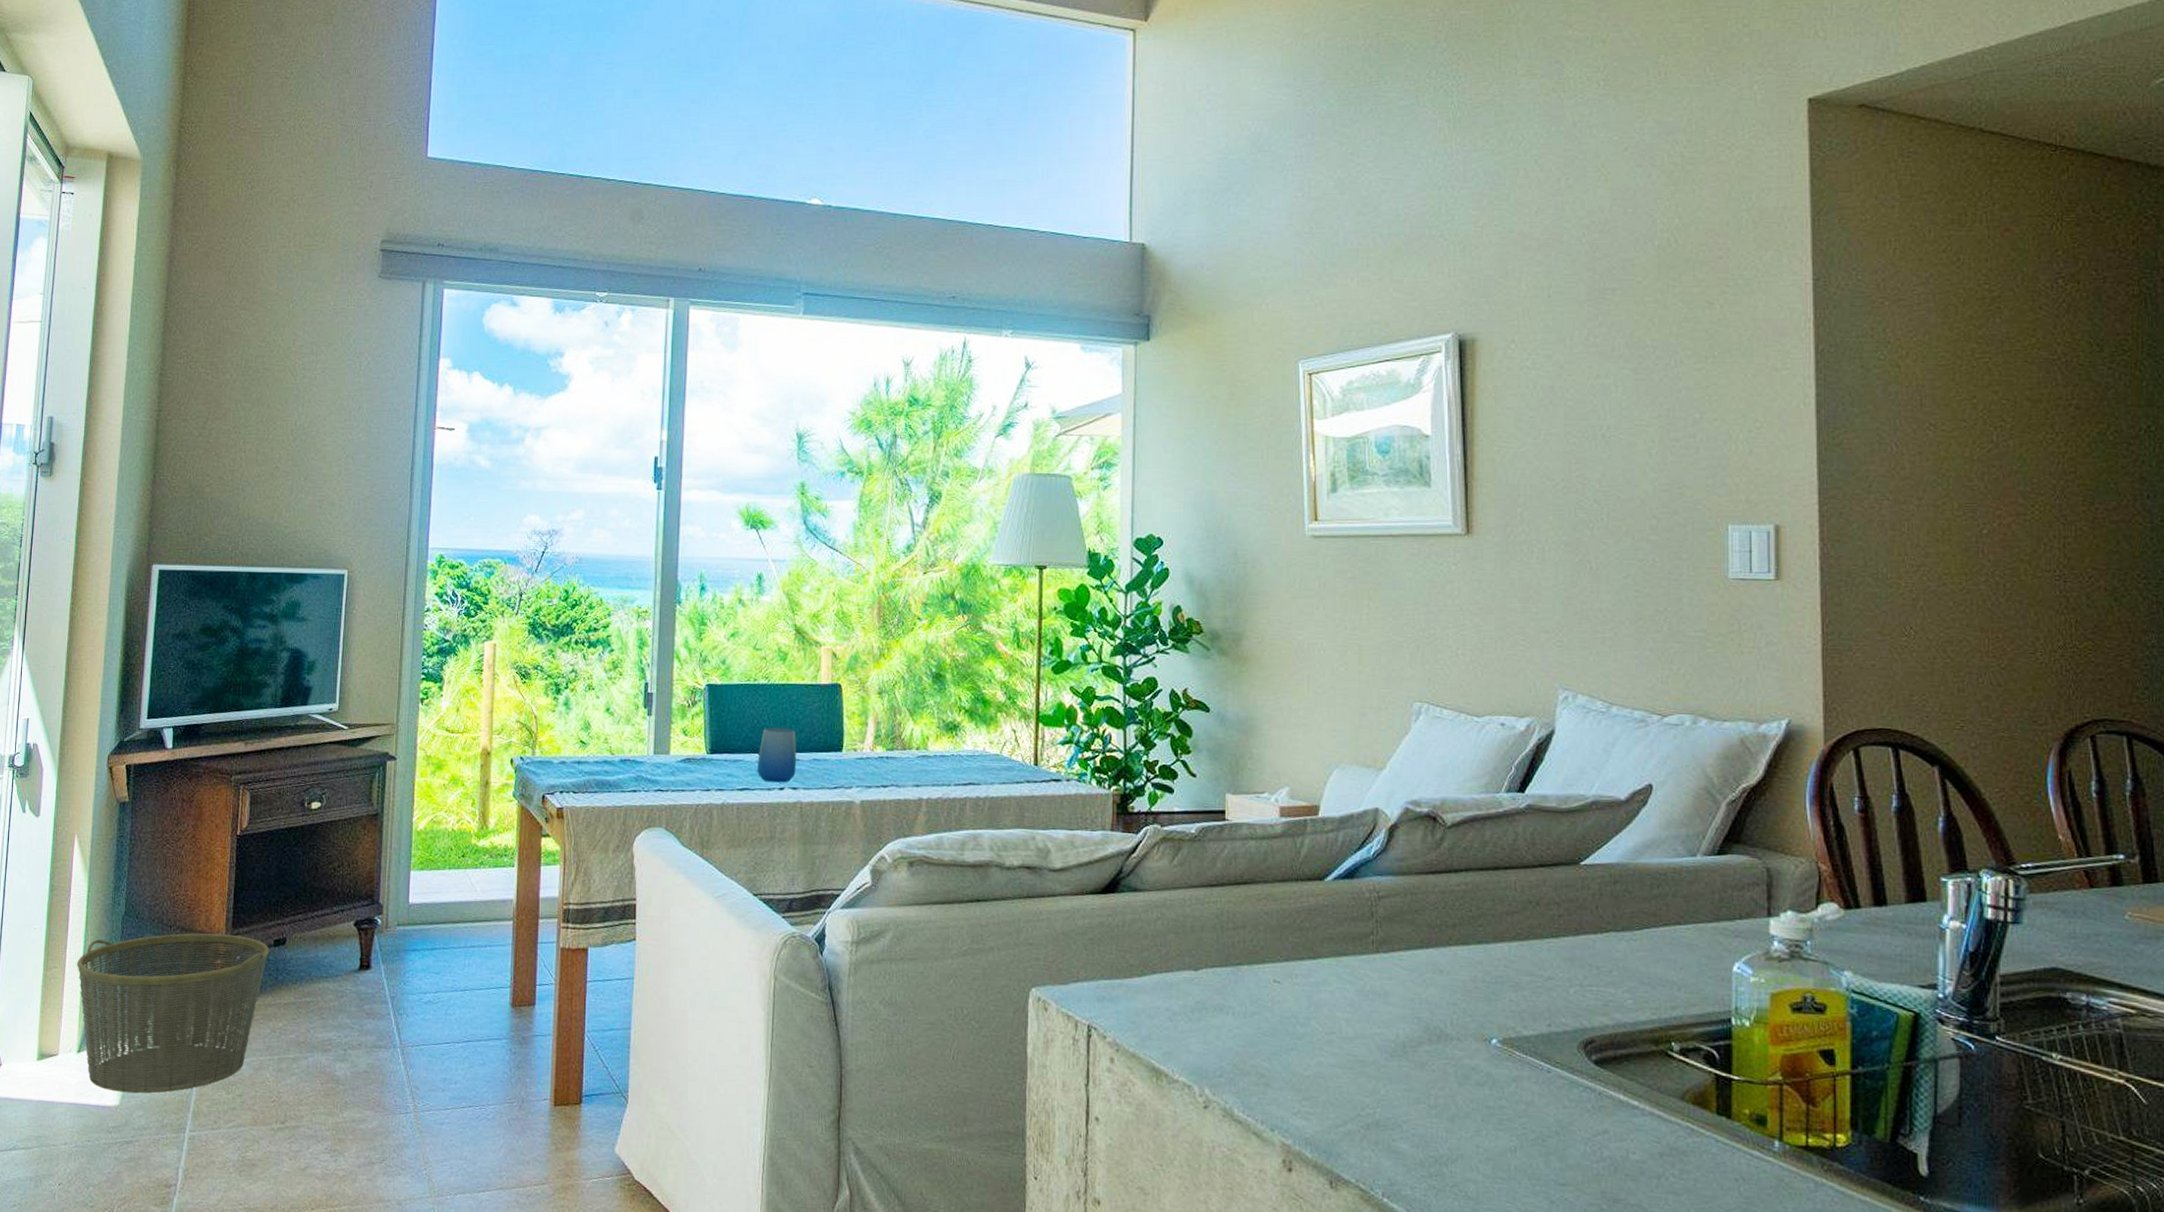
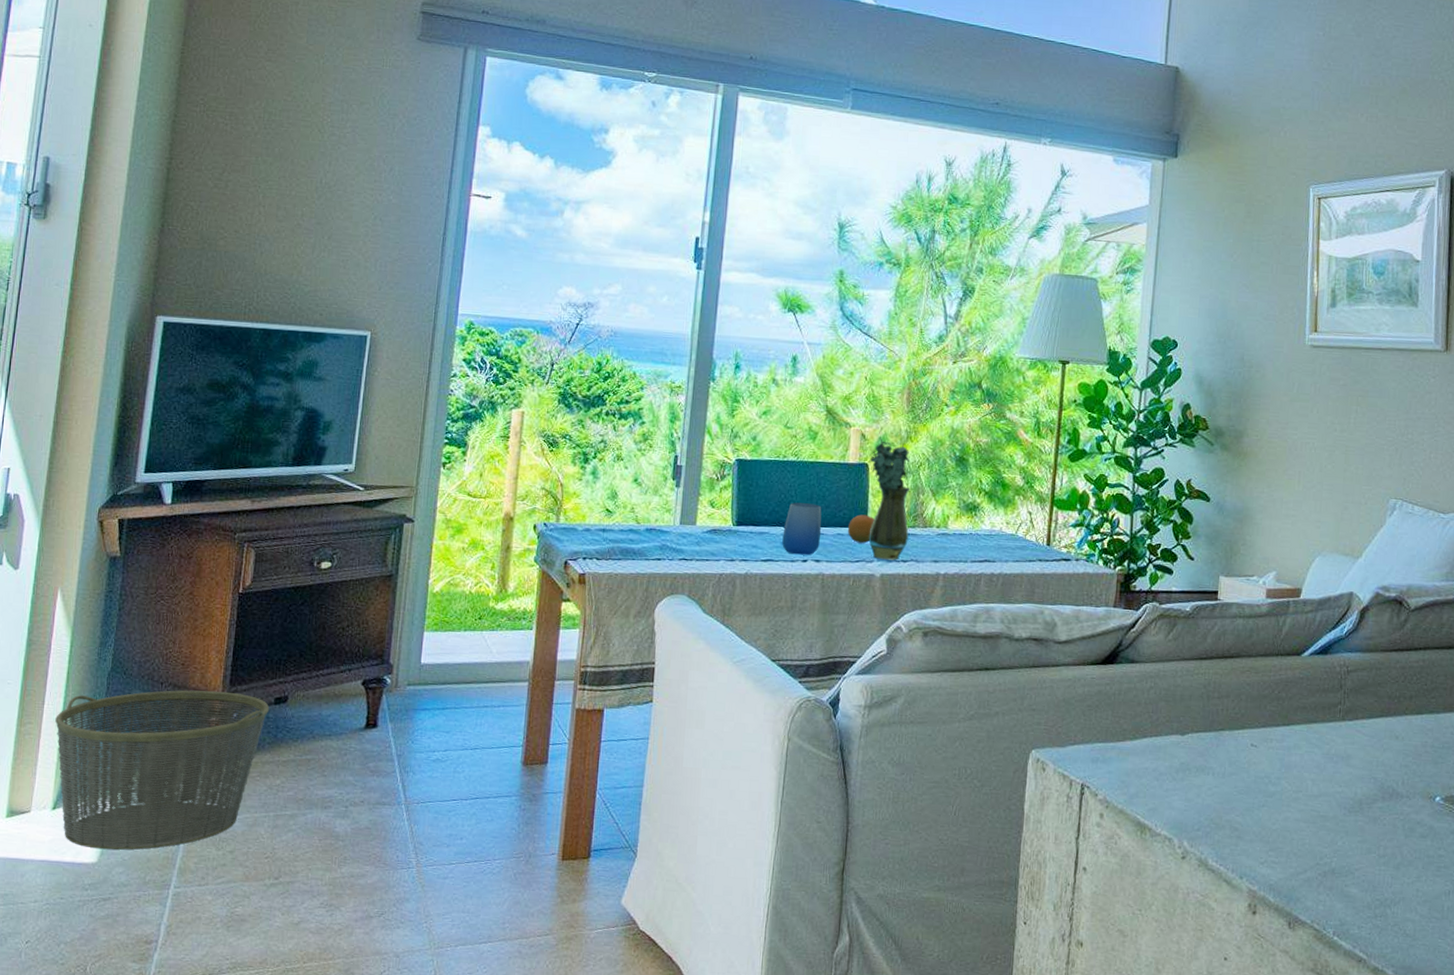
fruit: none [823,738,851,769] -> present [847,514,875,544]
vase: none [843,655,887,786] -> present [868,437,910,560]

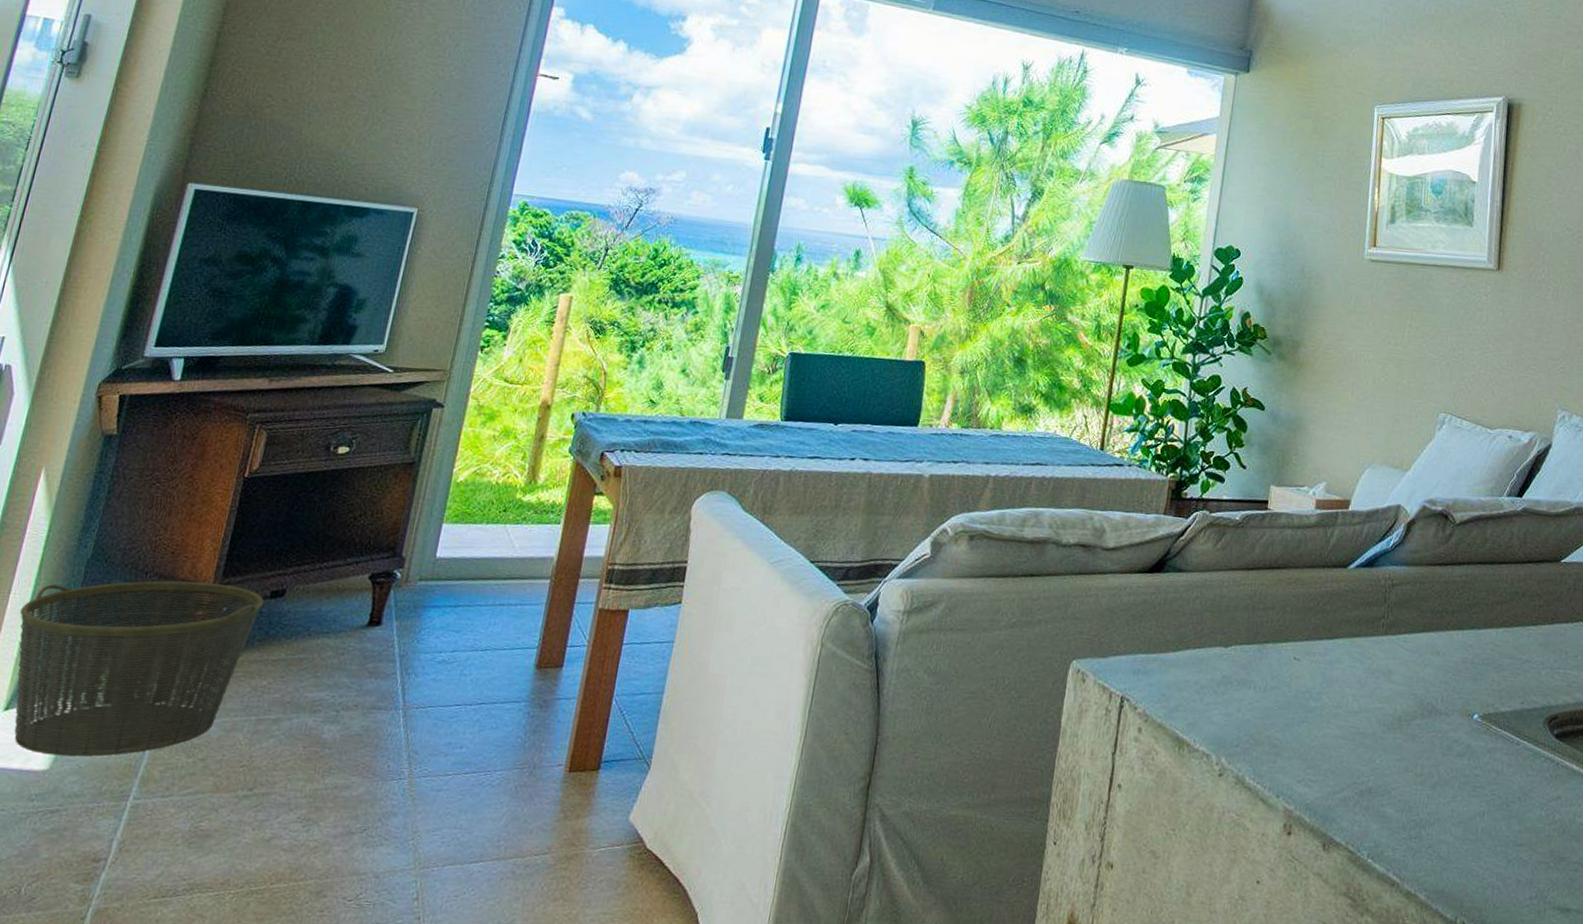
cup: present [782,502,822,556] -> none [830,399,874,454]
fruit: present [847,514,875,544] -> none [898,413,928,443]
vase: present [868,437,910,560] -> none [919,335,968,461]

